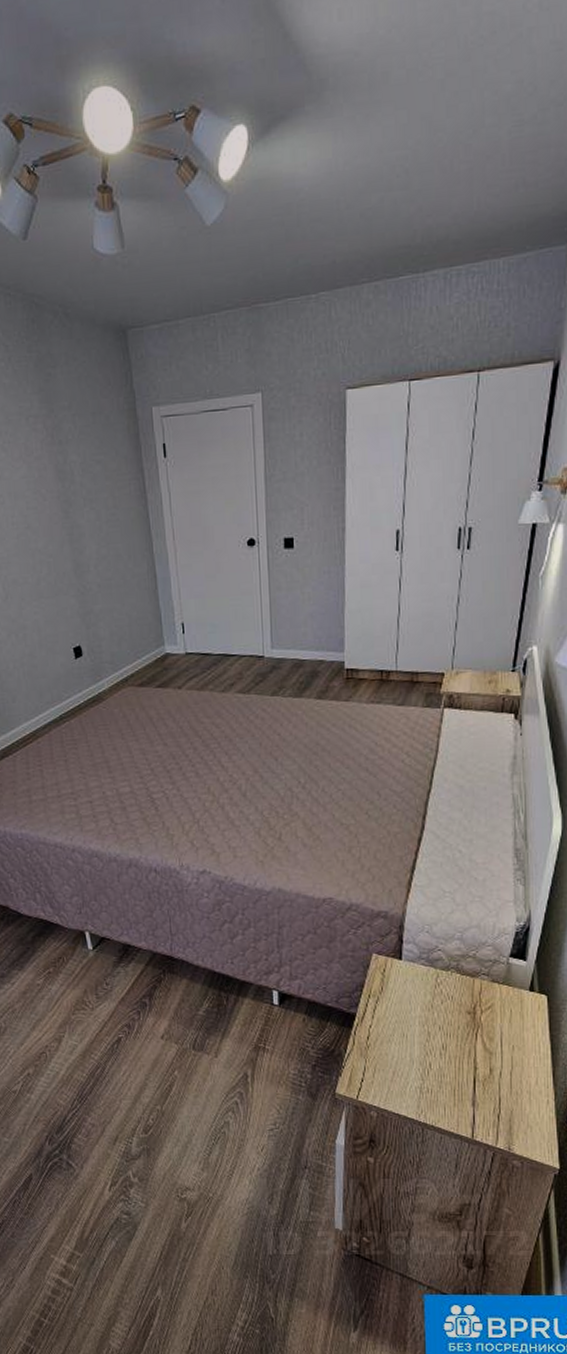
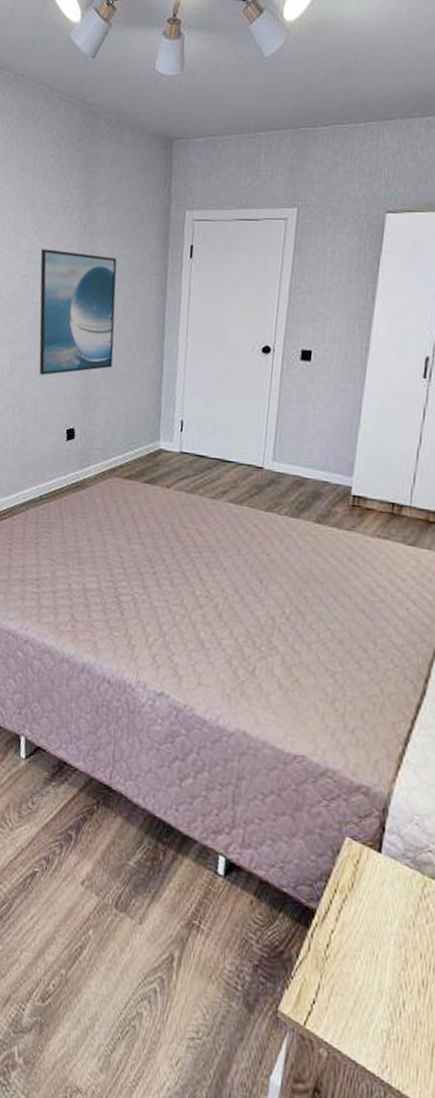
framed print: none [11,464,106,597] -> present [39,249,117,375]

